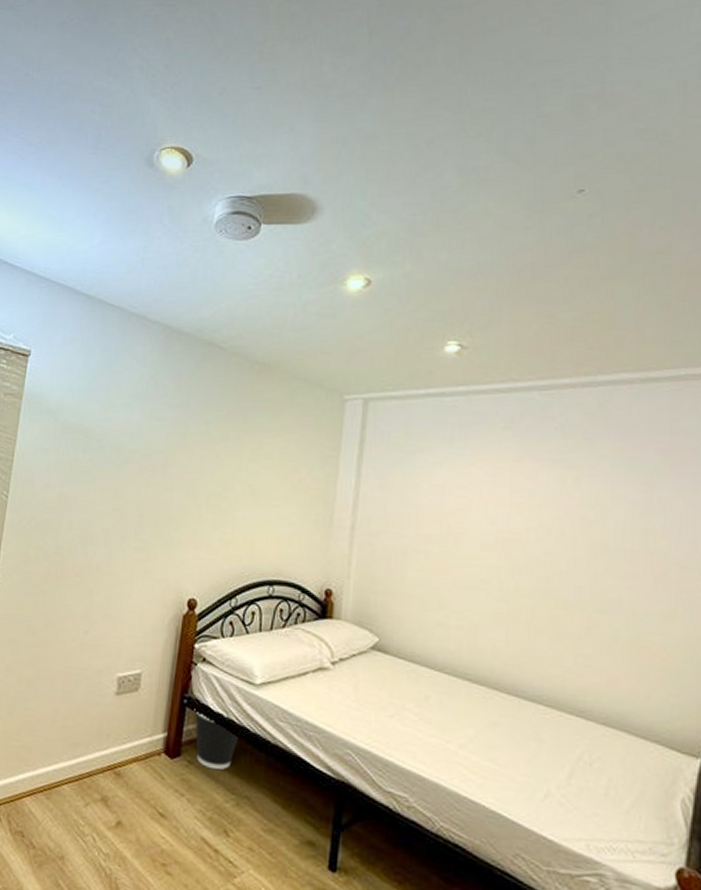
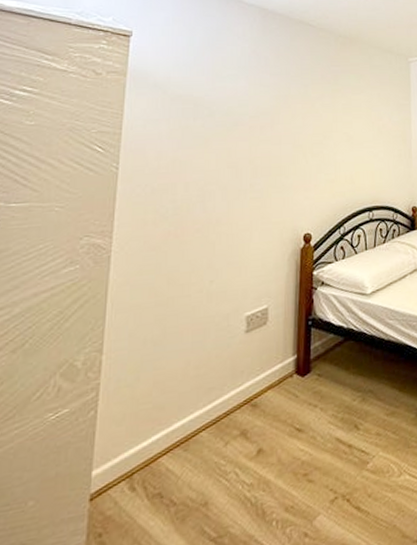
wastebasket: present [194,709,238,770] -> none [318,327,358,376]

